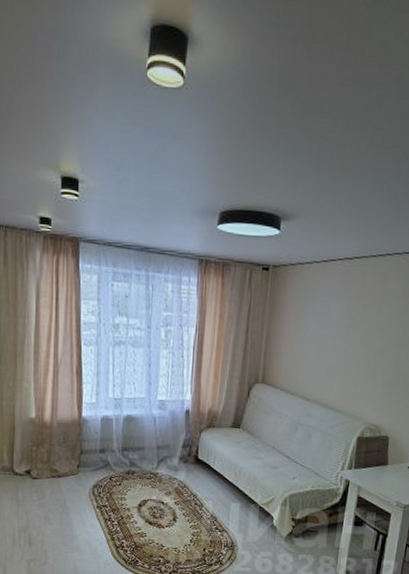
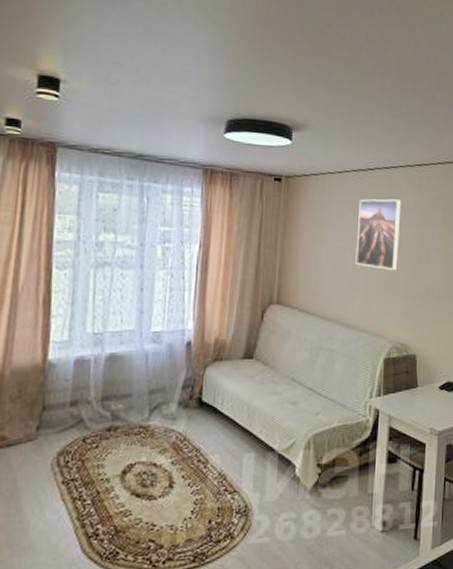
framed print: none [335,287,387,357] -> present [355,199,402,270]

